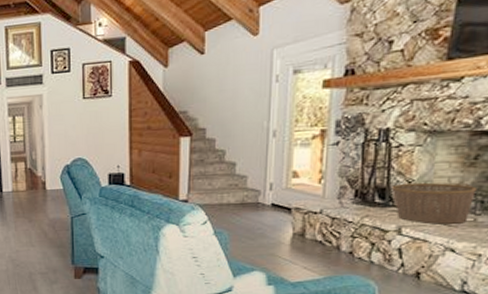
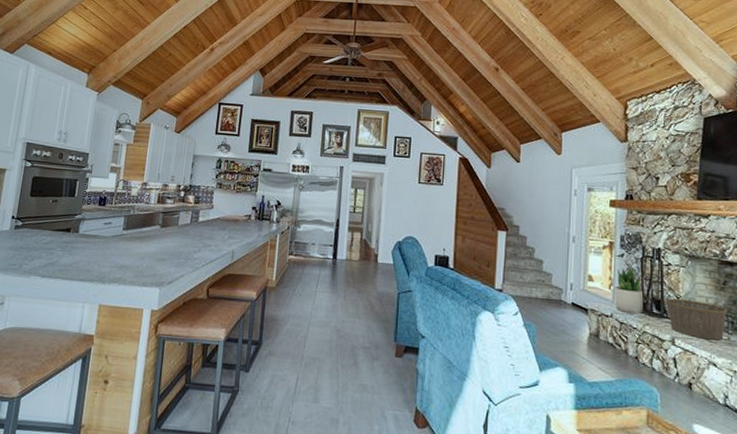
planter: none [326,155,364,207] -> present [615,267,644,315]

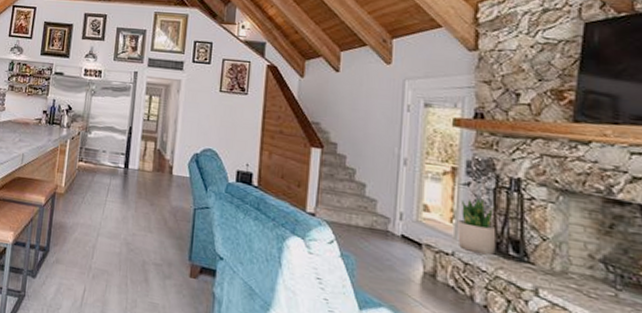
basket: present [665,298,727,341] -> none [525,239,615,297]

